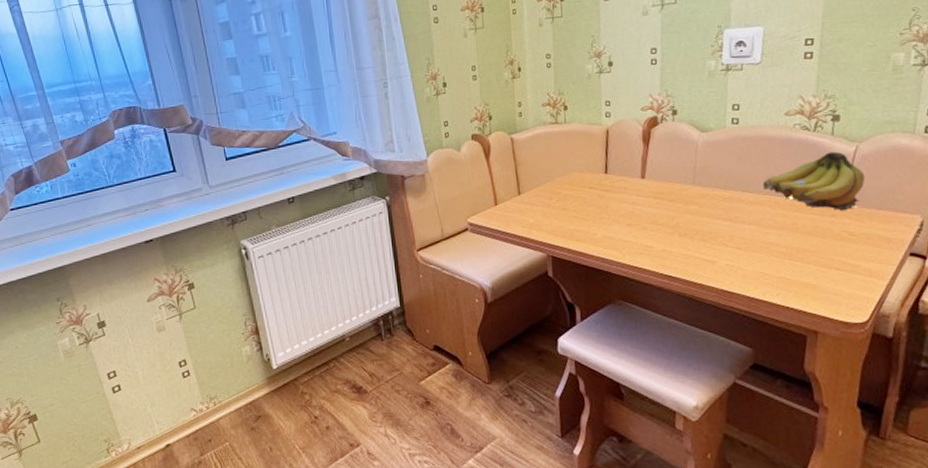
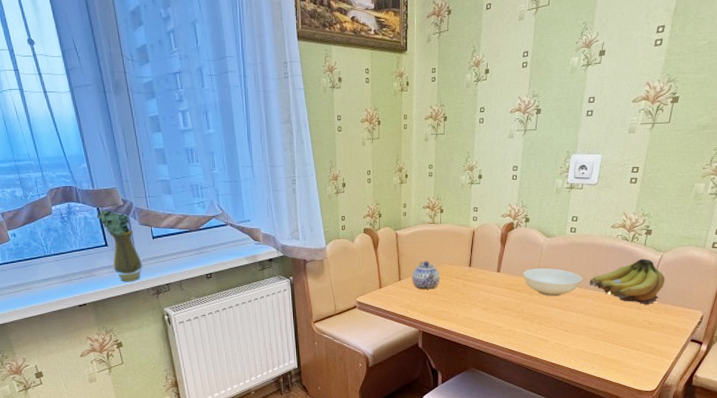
vase: none [163,129,216,212] -> present [96,208,143,282]
teapot: none [533,168,570,205] -> present [411,260,441,290]
bowl: none [674,170,753,206] -> present [522,268,582,297]

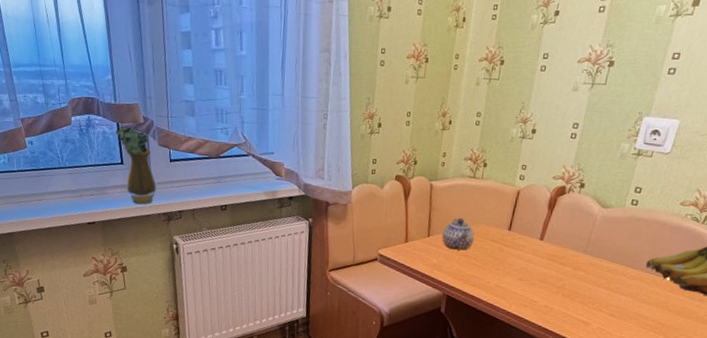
bowl: present [522,268,582,297] -> none [569,240,638,275]

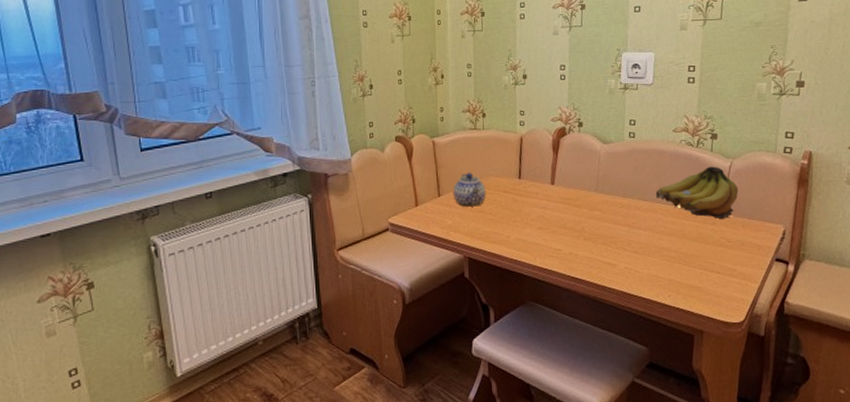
vase: present [115,124,157,205] -> none [71,116,127,205]

